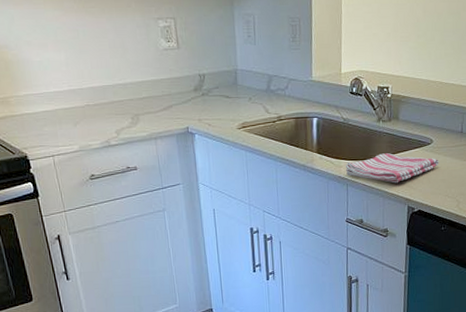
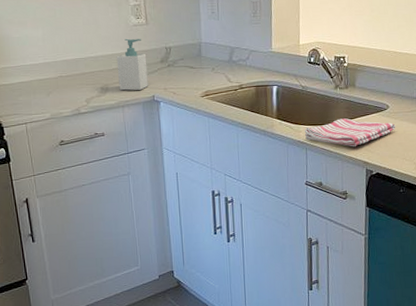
soap bottle: none [146,64,182,122] -> present [116,38,148,91]

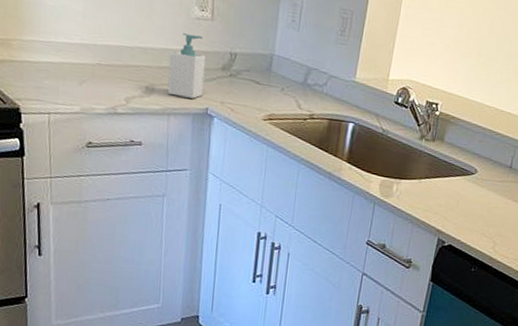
dish towel: present [305,118,396,147] -> none [375,175,481,211]

